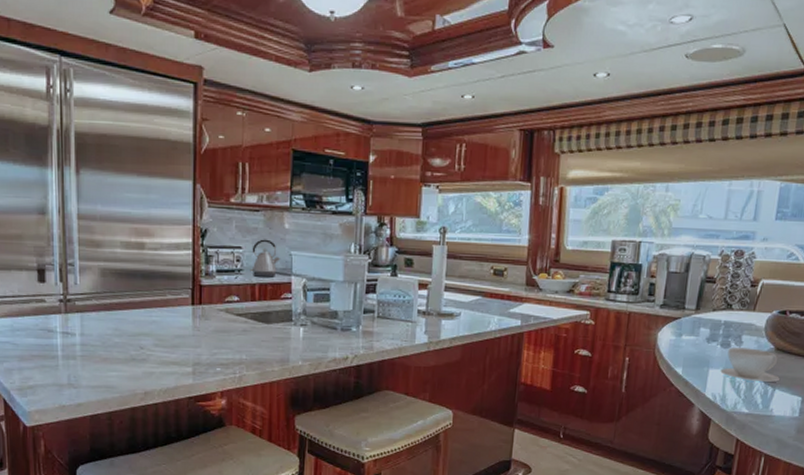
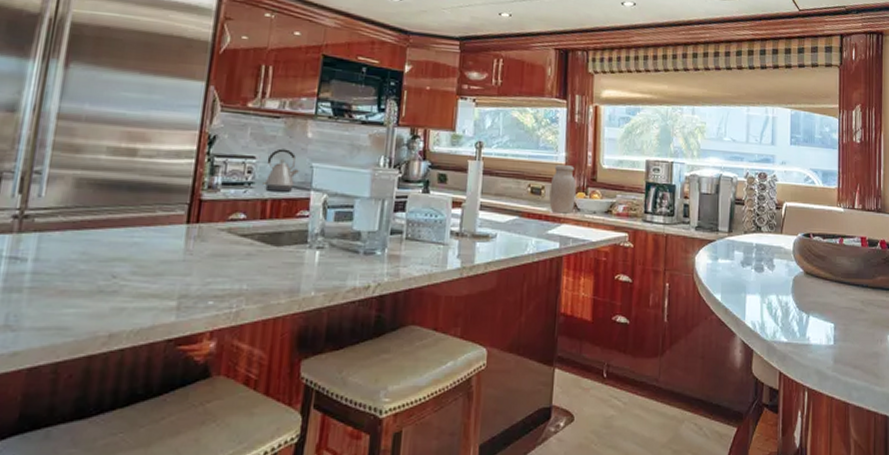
jar: none [511,247,539,294] -> present [549,165,577,214]
teacup: present [720,347,781,383] -> none [757,271,813,309]

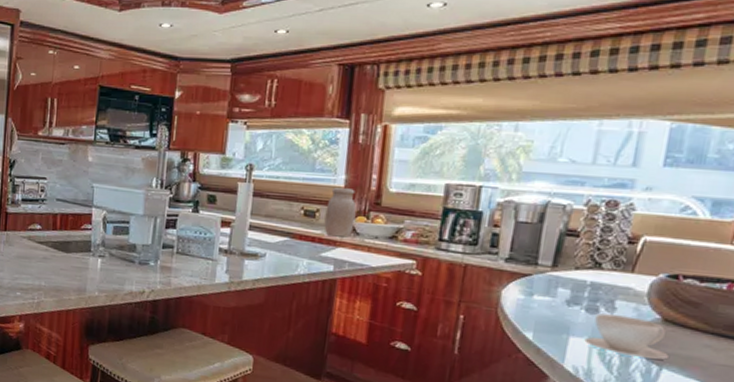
kettle: present [262,148,299,194] -> none [53,171,82,209]
teacup: none [757,271,813,309] -> present [584,313,670,360]

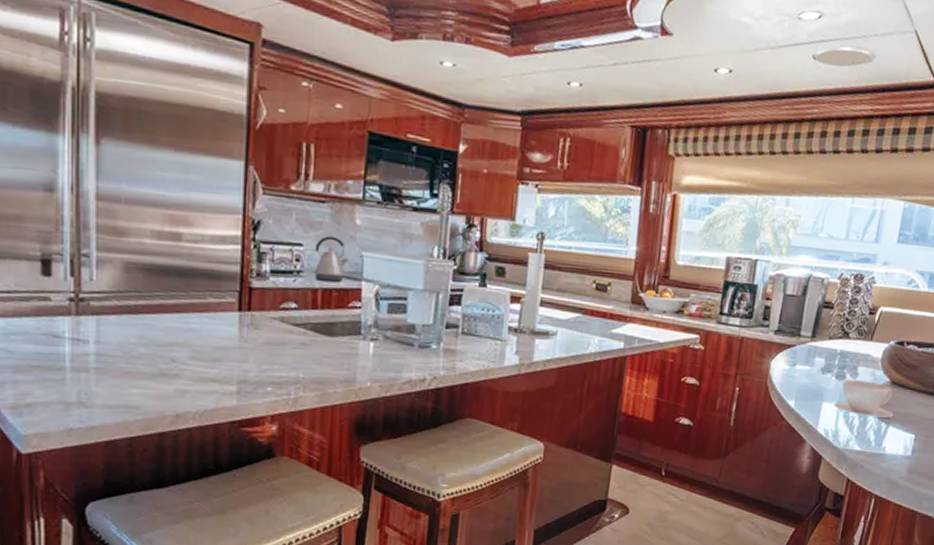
kettle: none [53,171,82,209] -> present [312,236,349,283]
jar: present [324,188,357,238] -> none [615,260,647,313]

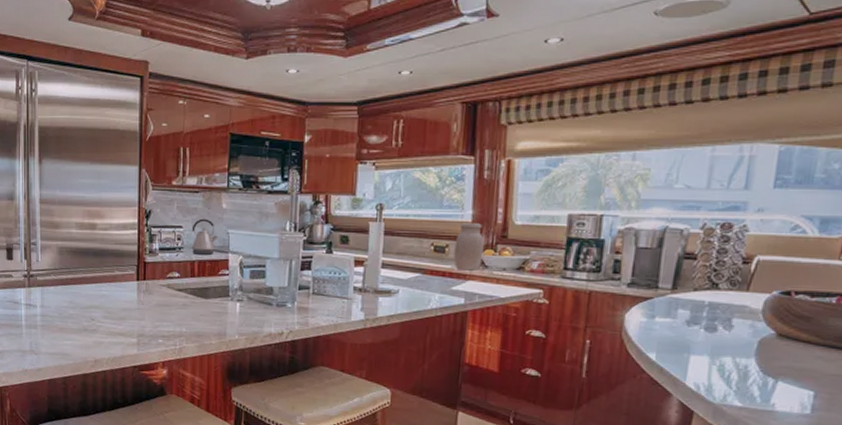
jar: none [615,260,647,313] -> present [453,223,484,271]
teacup: present [834,379,895,419] -> none [704,332,785,373]

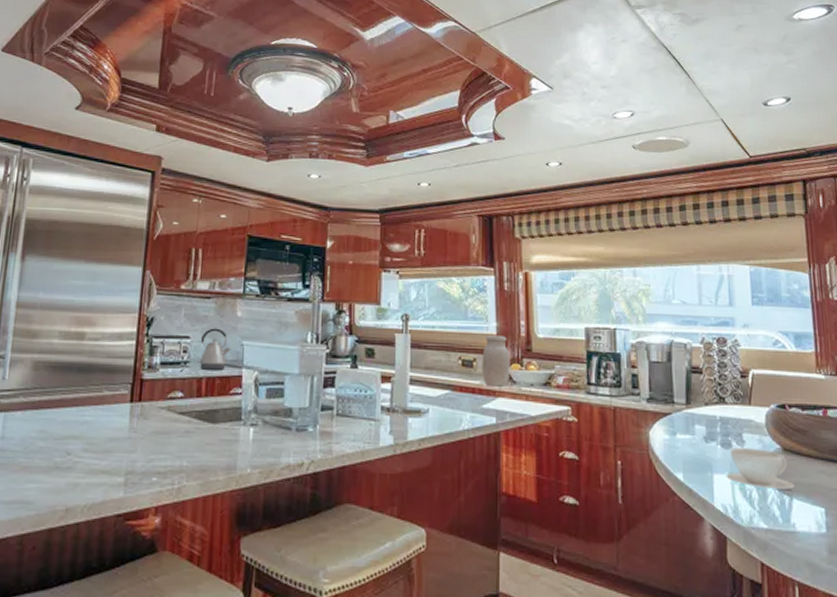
teacup: none [704,332,785,373] -> present [726,448,796,491]

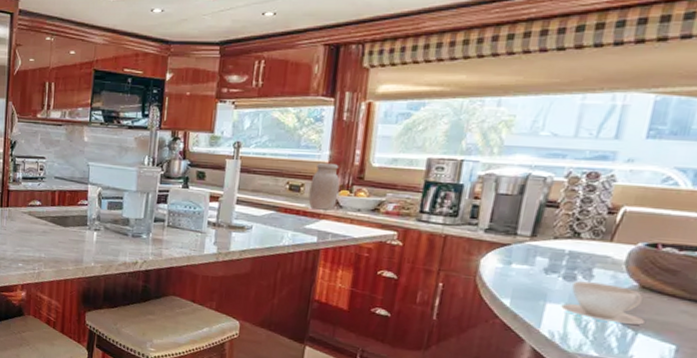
kettle: present [197,328,230,372] -> none [51,150,78,186]

